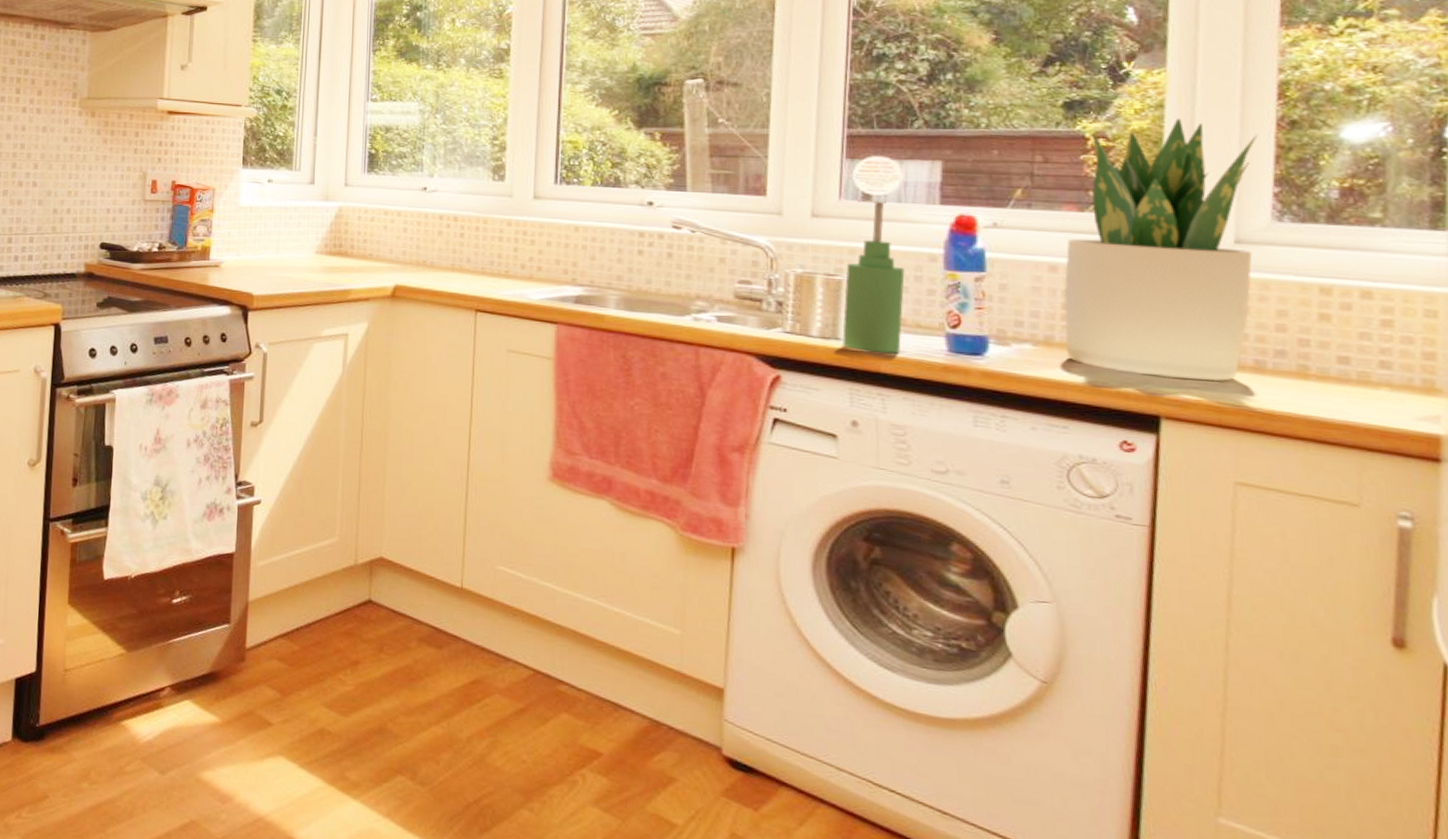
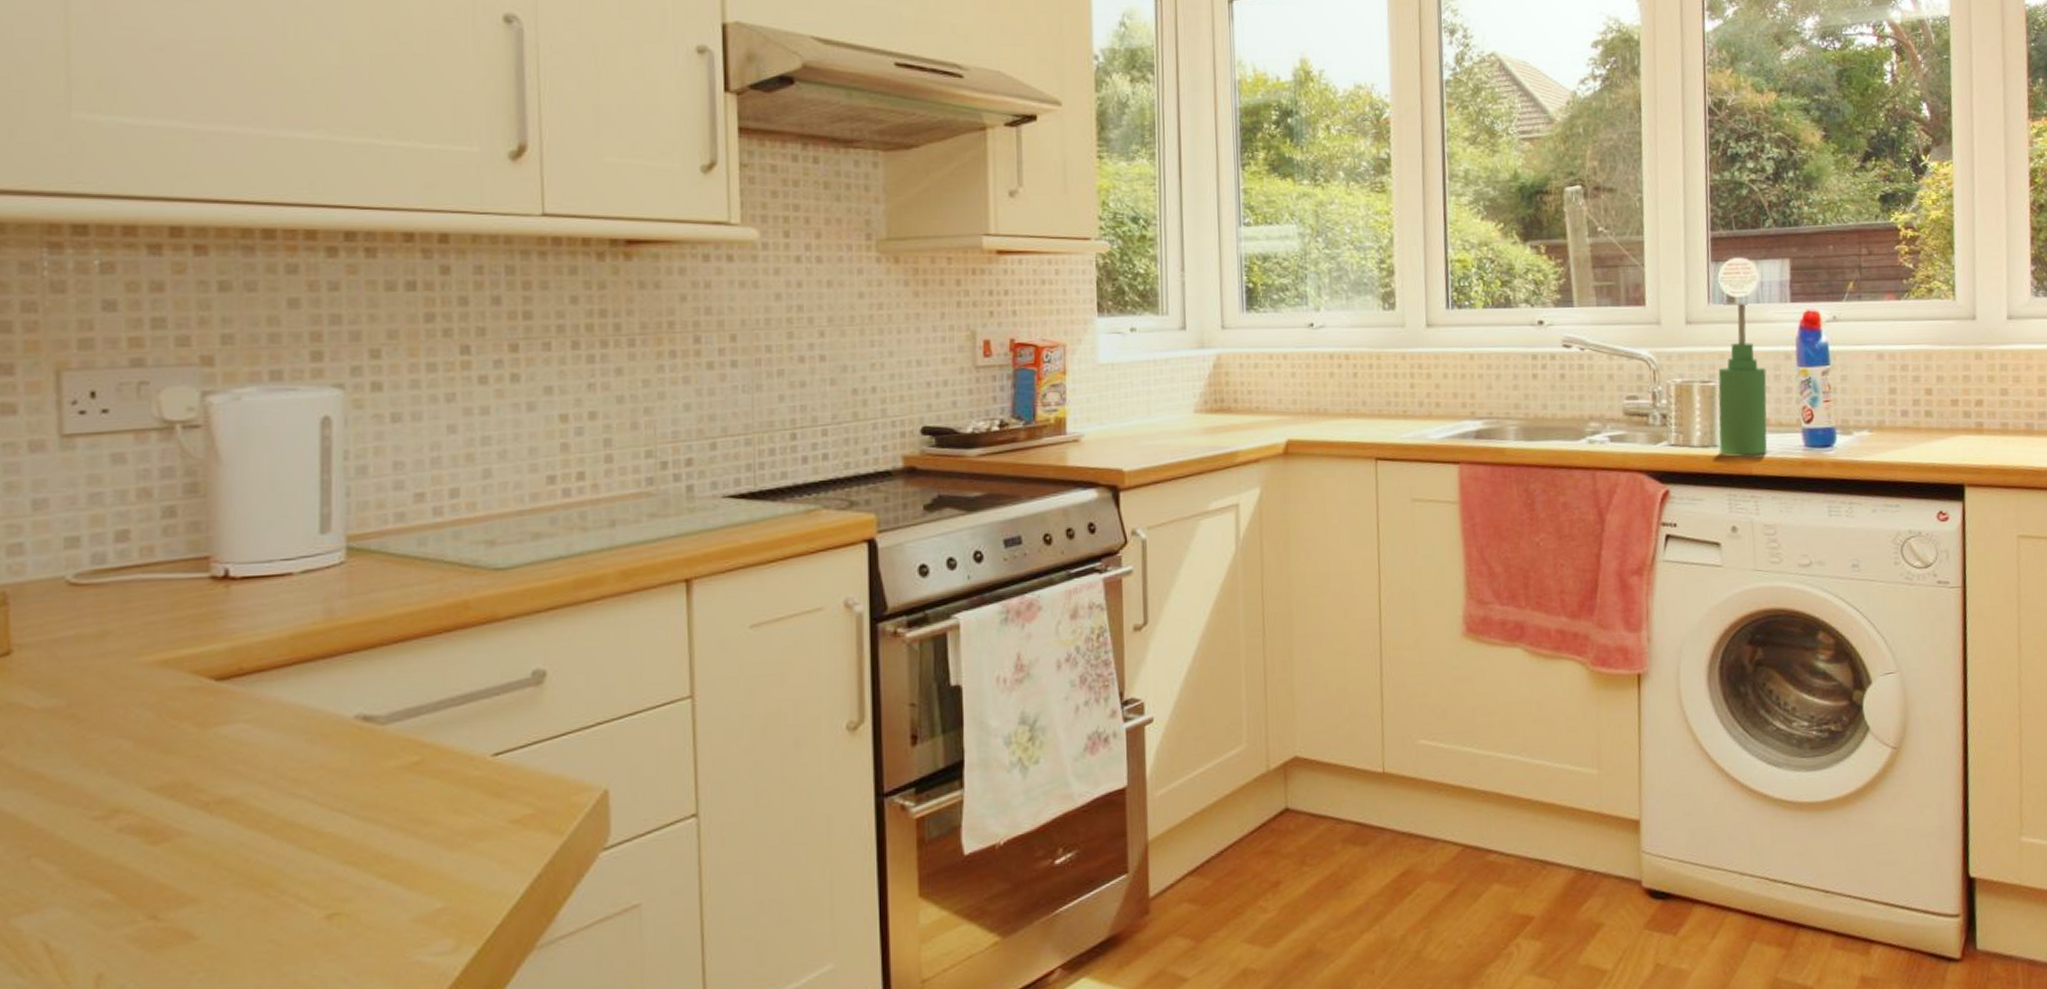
planter: present [1064,118,1259,381] -> none [1889,206,2020,448]

